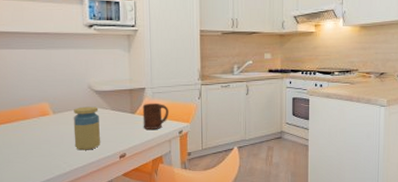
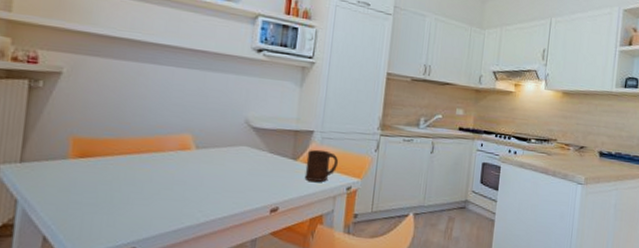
jar: present [73,106,100,150] -> none [216,144,254,199]

